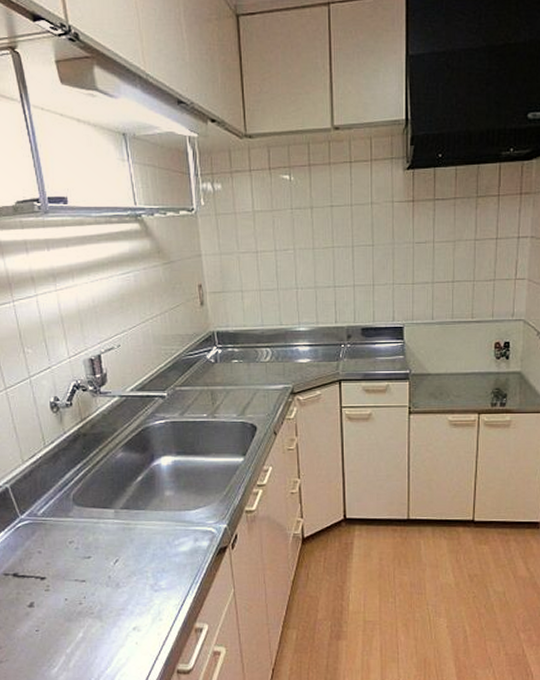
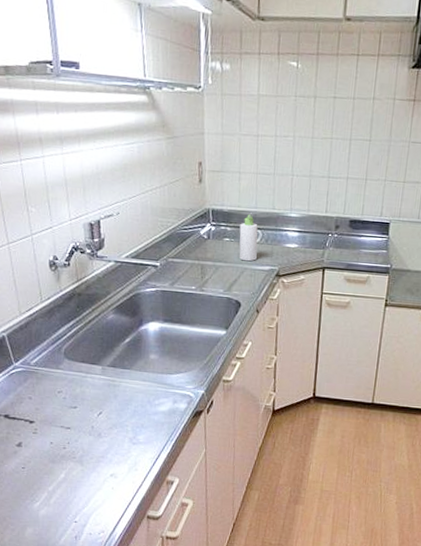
bottle: none [247,331,268,382] -> present [239,213,258,262]

